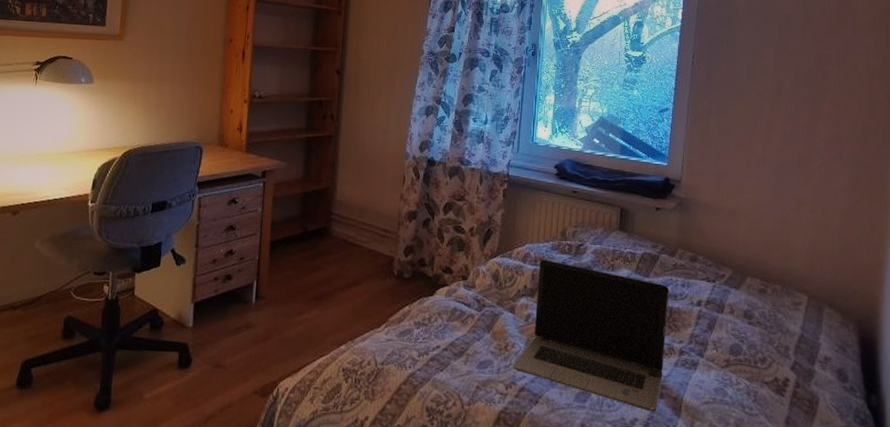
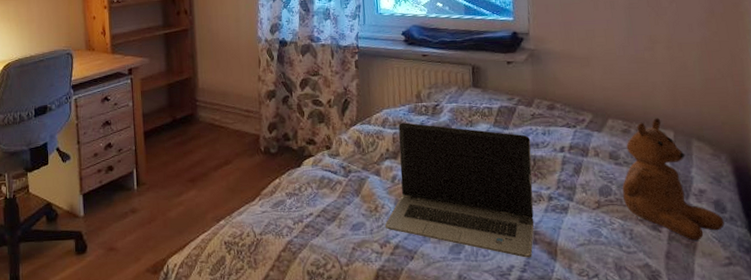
teddy bear: none [752,280,844,408] -> present [622,118,725,241]

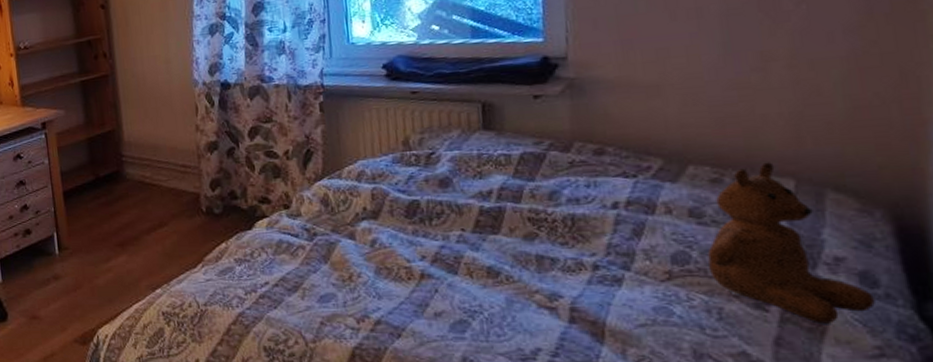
laptop computer: present [384,122,535,258] -> none [361,175,572,340]

